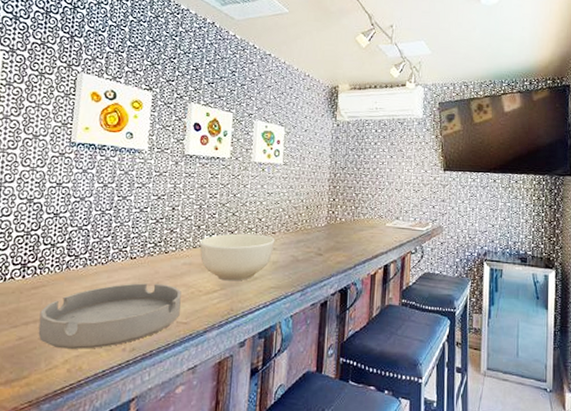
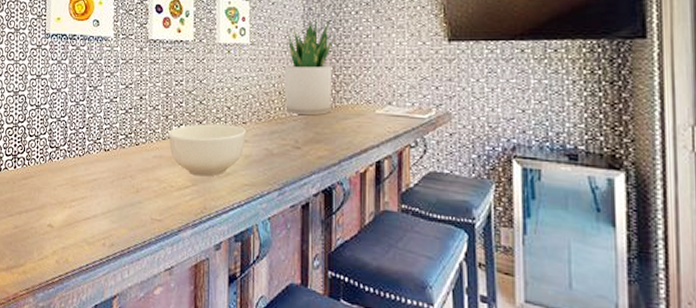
ashtray: present [38,283,181,349] -> none [30,176,154,242]
planter: none [311,146,356,228] -> present [285,19,334,116]

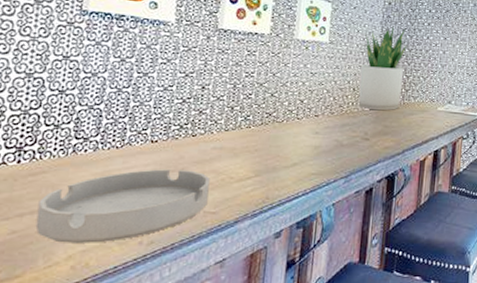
ashtray: none [30,176,154,242] -> present [35,169,210,243]
bowl: present [168,124,246,177] -> none [232,115,318,167]

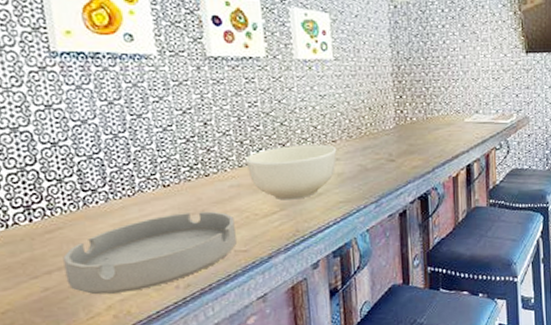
bowl: none [232,115,318,167] -> present [245,144,337,200]
planter: present [358,26,408,111] -> none [373,33,423,130]

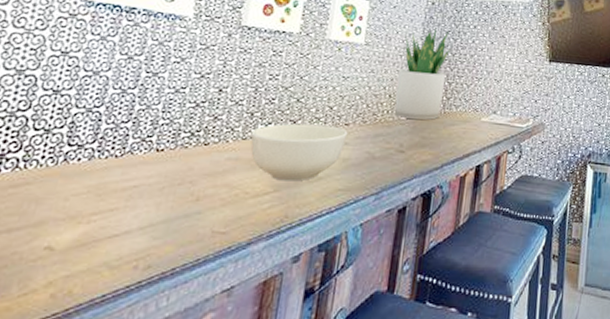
ashtray: present [63,211,237,295] -> none [12,182,222,267]
planter: none [373,33,423,130] -> present [394,28,451,121]

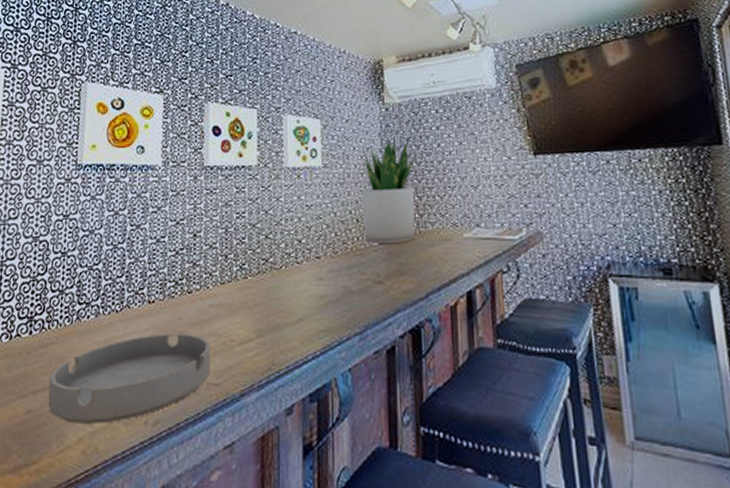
ashtray: none [12,182,222,267] -> present [48,333,210,423]
bowl: present [250,123,348,182] -> none [228,260,321,325]

